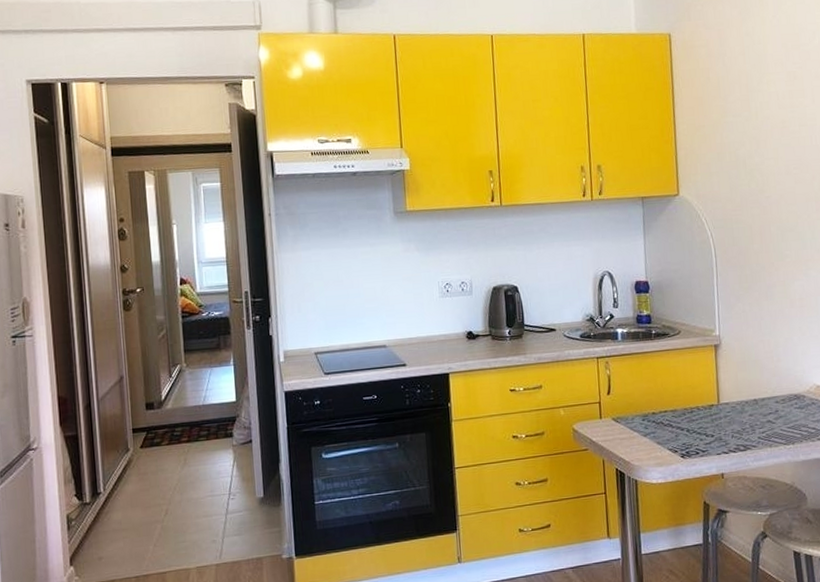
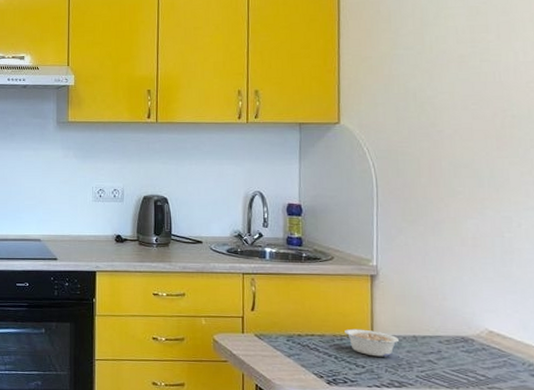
legume: none [694,399,742,425] -> present [345,328,399,357]

